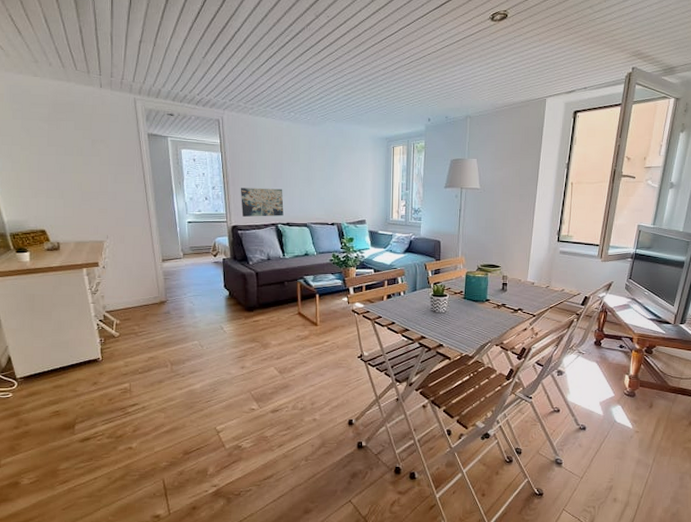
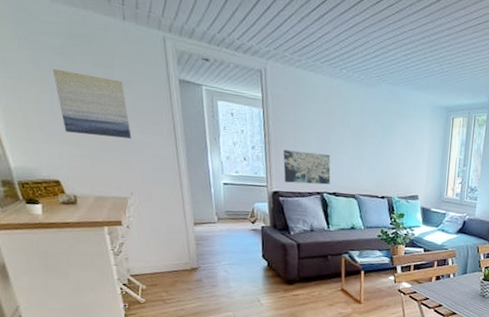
wall art: none [41,133,107,188] -> present [52,68,131,139]

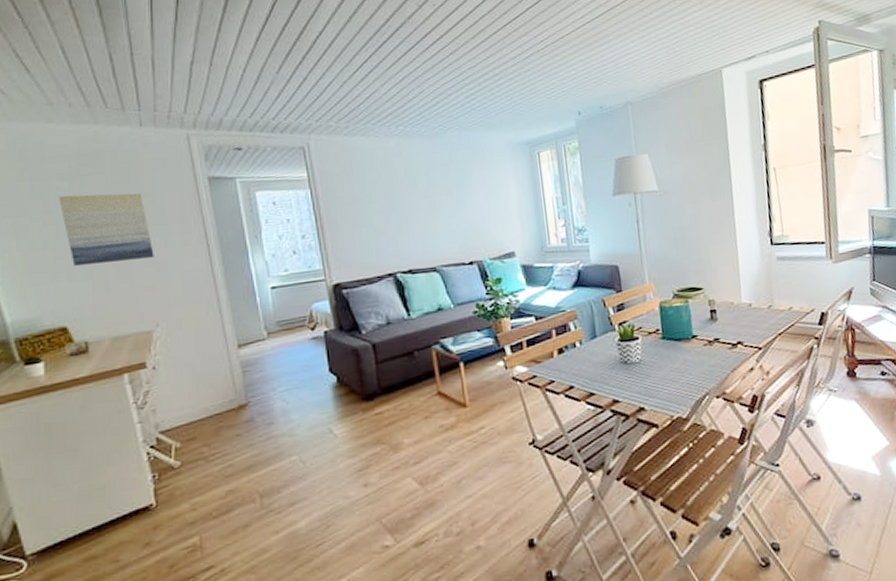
wall art: present [283,150,331,185] -> none [340,225,403,270]

